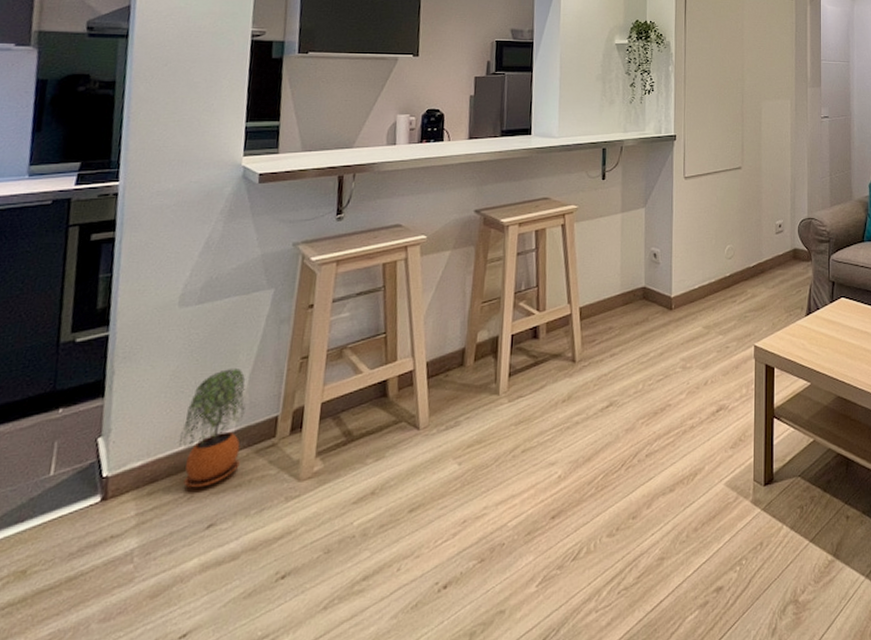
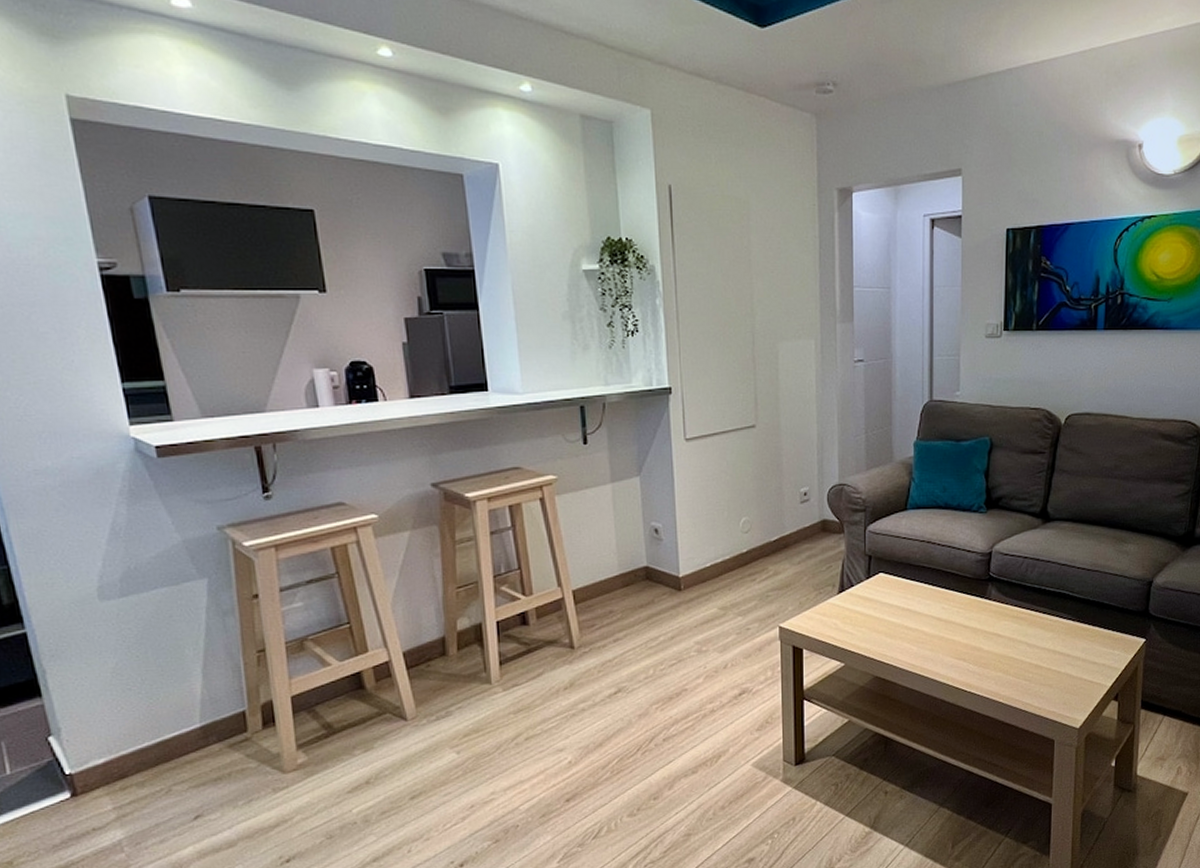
potted plant: present [178,369,246,488] -> none [139,664,214,783]

